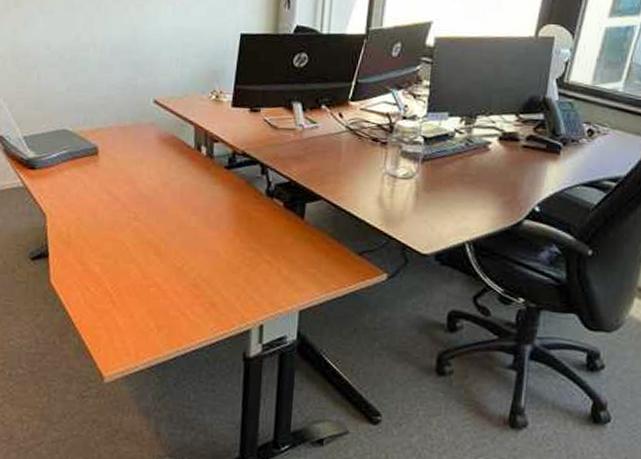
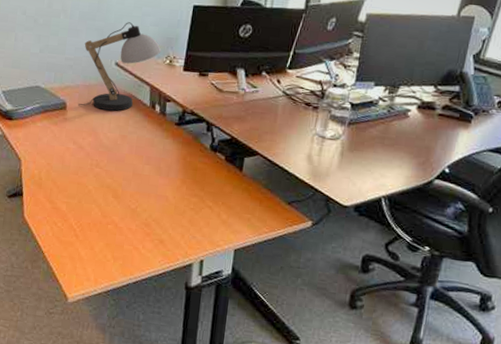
desk lamp: none [112,54,206,155] -> present [78,22,162,111]

